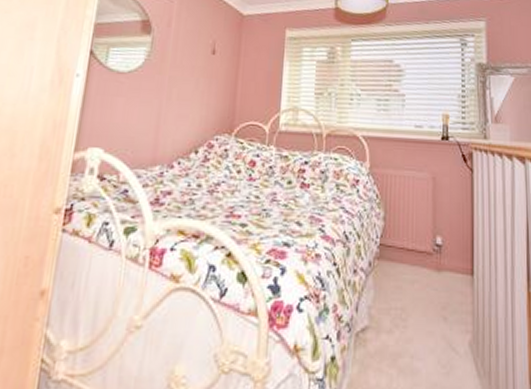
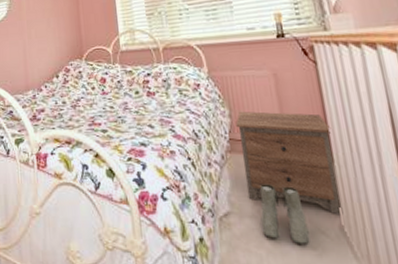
nightstand: none [388,214,476,329] -> present [235,111,344,214]
boots: none [397,295,441,362] -> present [260,183,310,244]

